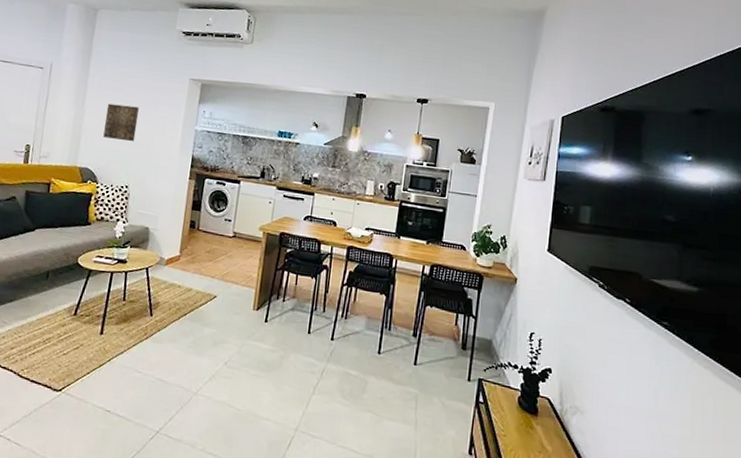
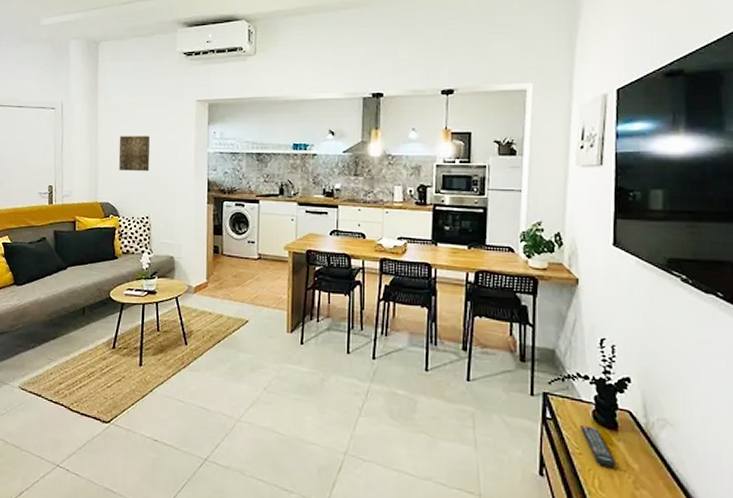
remote control: none [507,410,533,449] -> present [580,425,616,467]

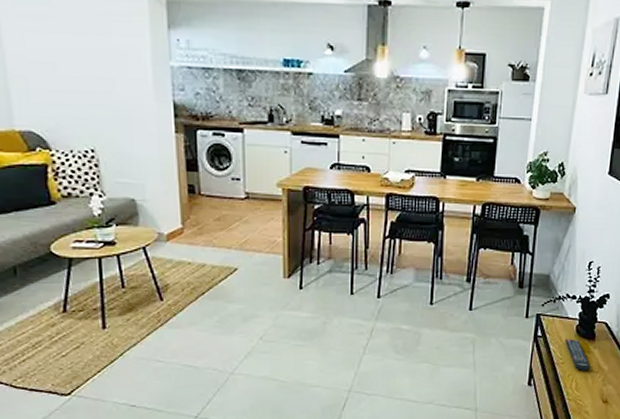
wall art: present [118,136,151,172] -> none [36,38,89,90]

